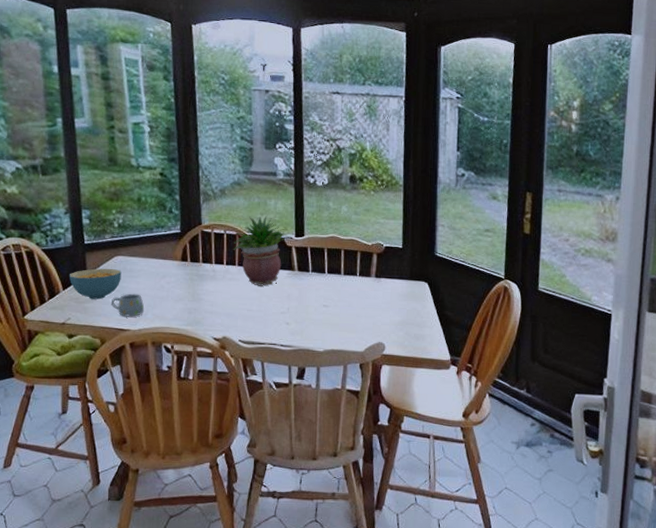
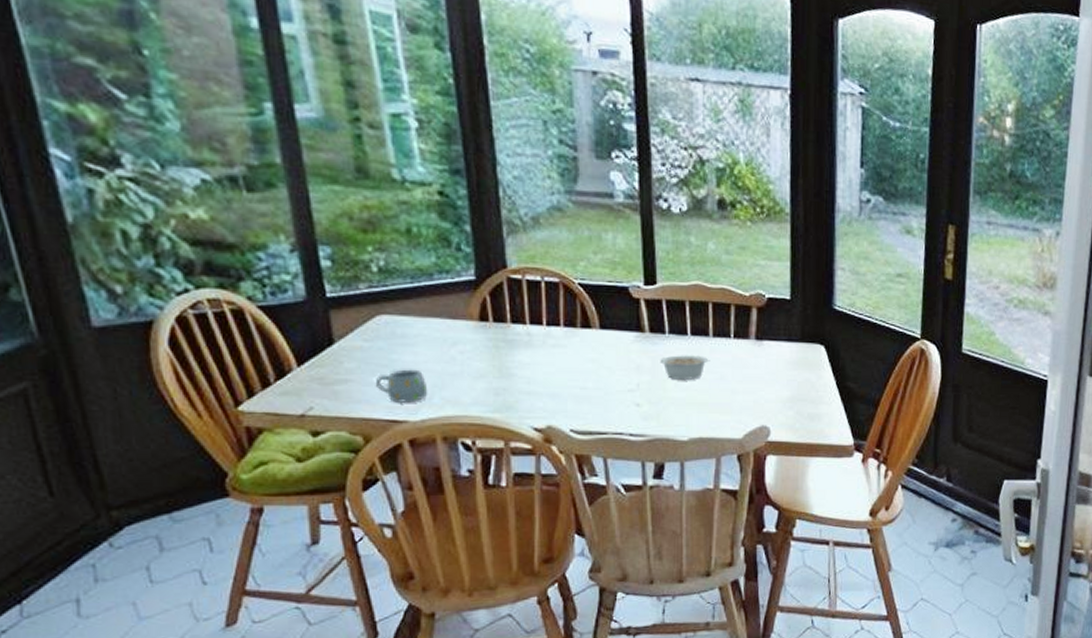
cereal bowl: present [69,268,122,300] -> none [305,333,389,379]
potted plant: present [233,216,289,286] -> none [555,255,634,355]
legume: none [305,288,342,306] -> present [660,355,711,380]

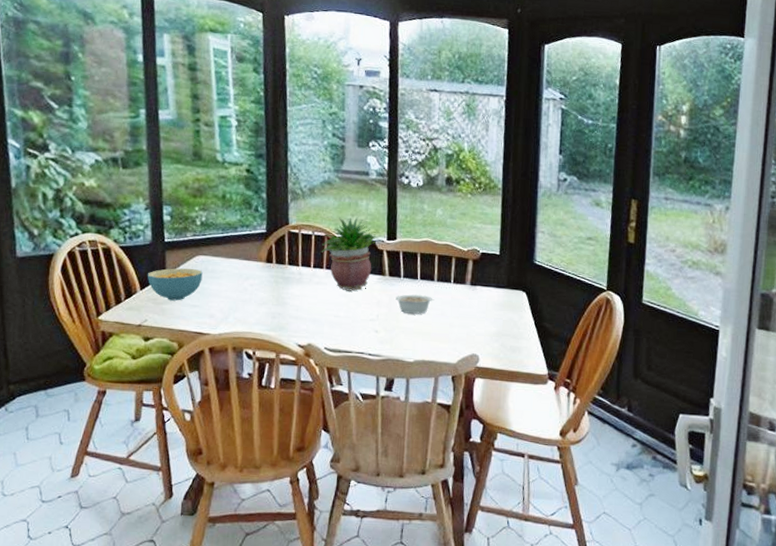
cereal bowl: none [305,333,389,379] -> present [147,268,203,301]
mug: present [375,369,428,403] -> none [190,295,226,320]
potted plant: none [555,255,634,355] -> present [321,217,380,291]

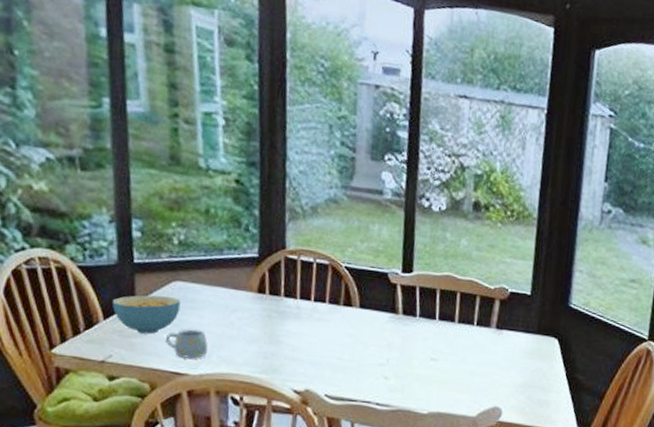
mug: none [190,295,226,320] -> present [165,329,208,359]
potted plant: present [321,217,380,291] -> none [323,242,394,331]
legume: present [395,294,434,314] -> none [409,336,454,360]

